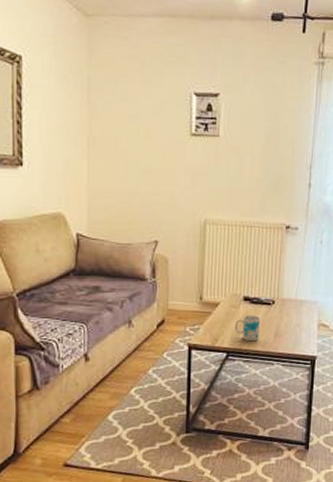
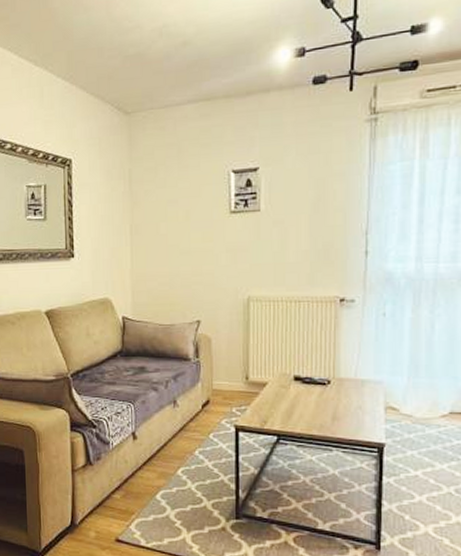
mug: present [234,315,261,342] -> none [285,396,315,425]

